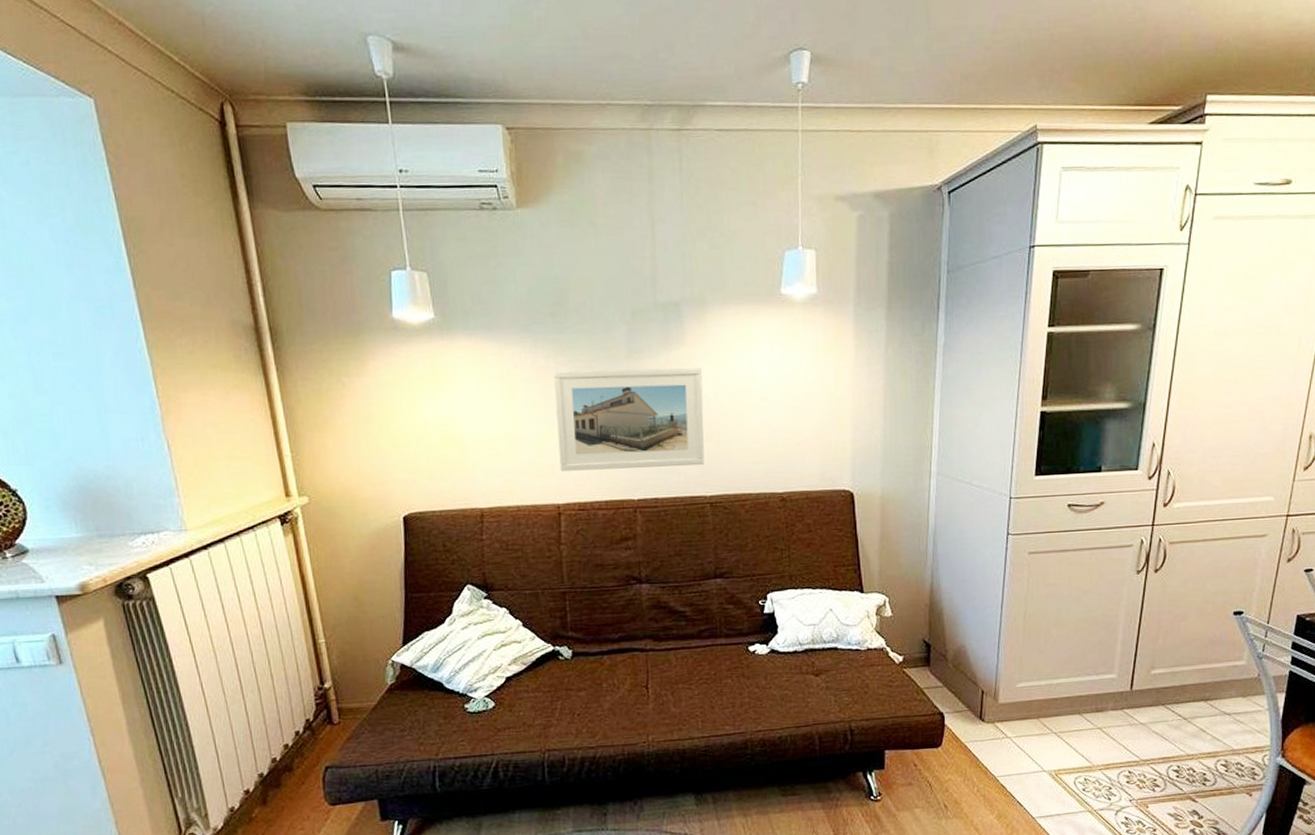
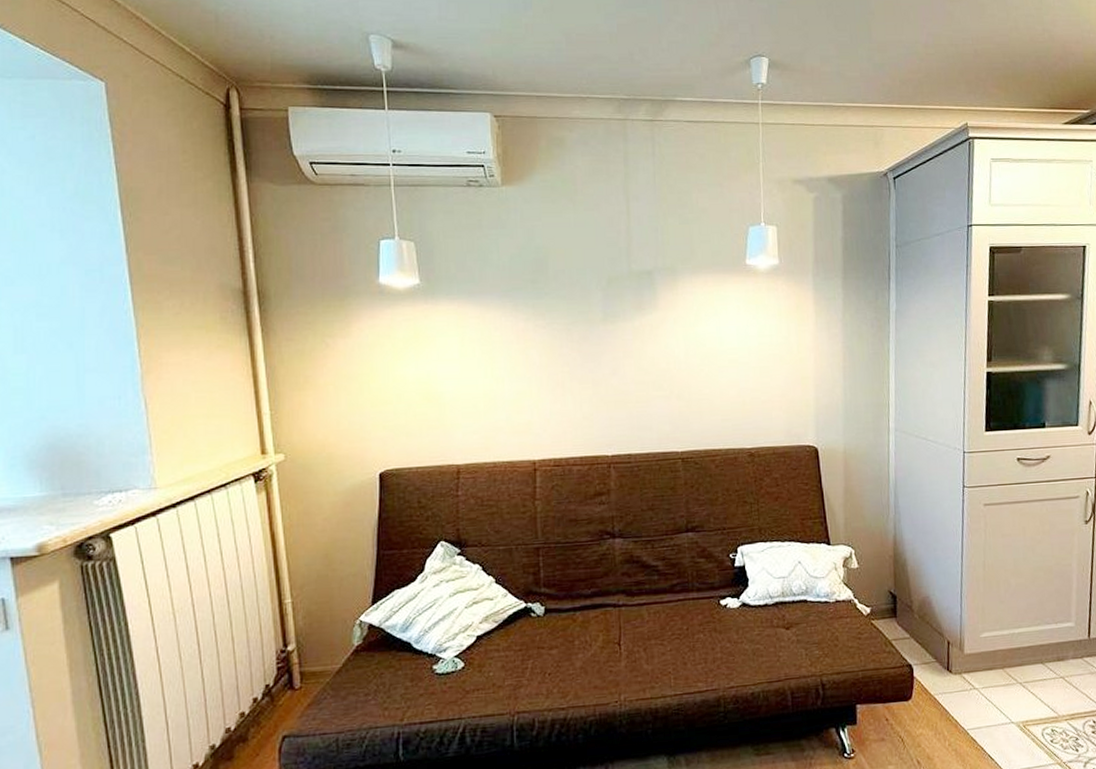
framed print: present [554,367,705,472] -> none [533,330,676,429]

